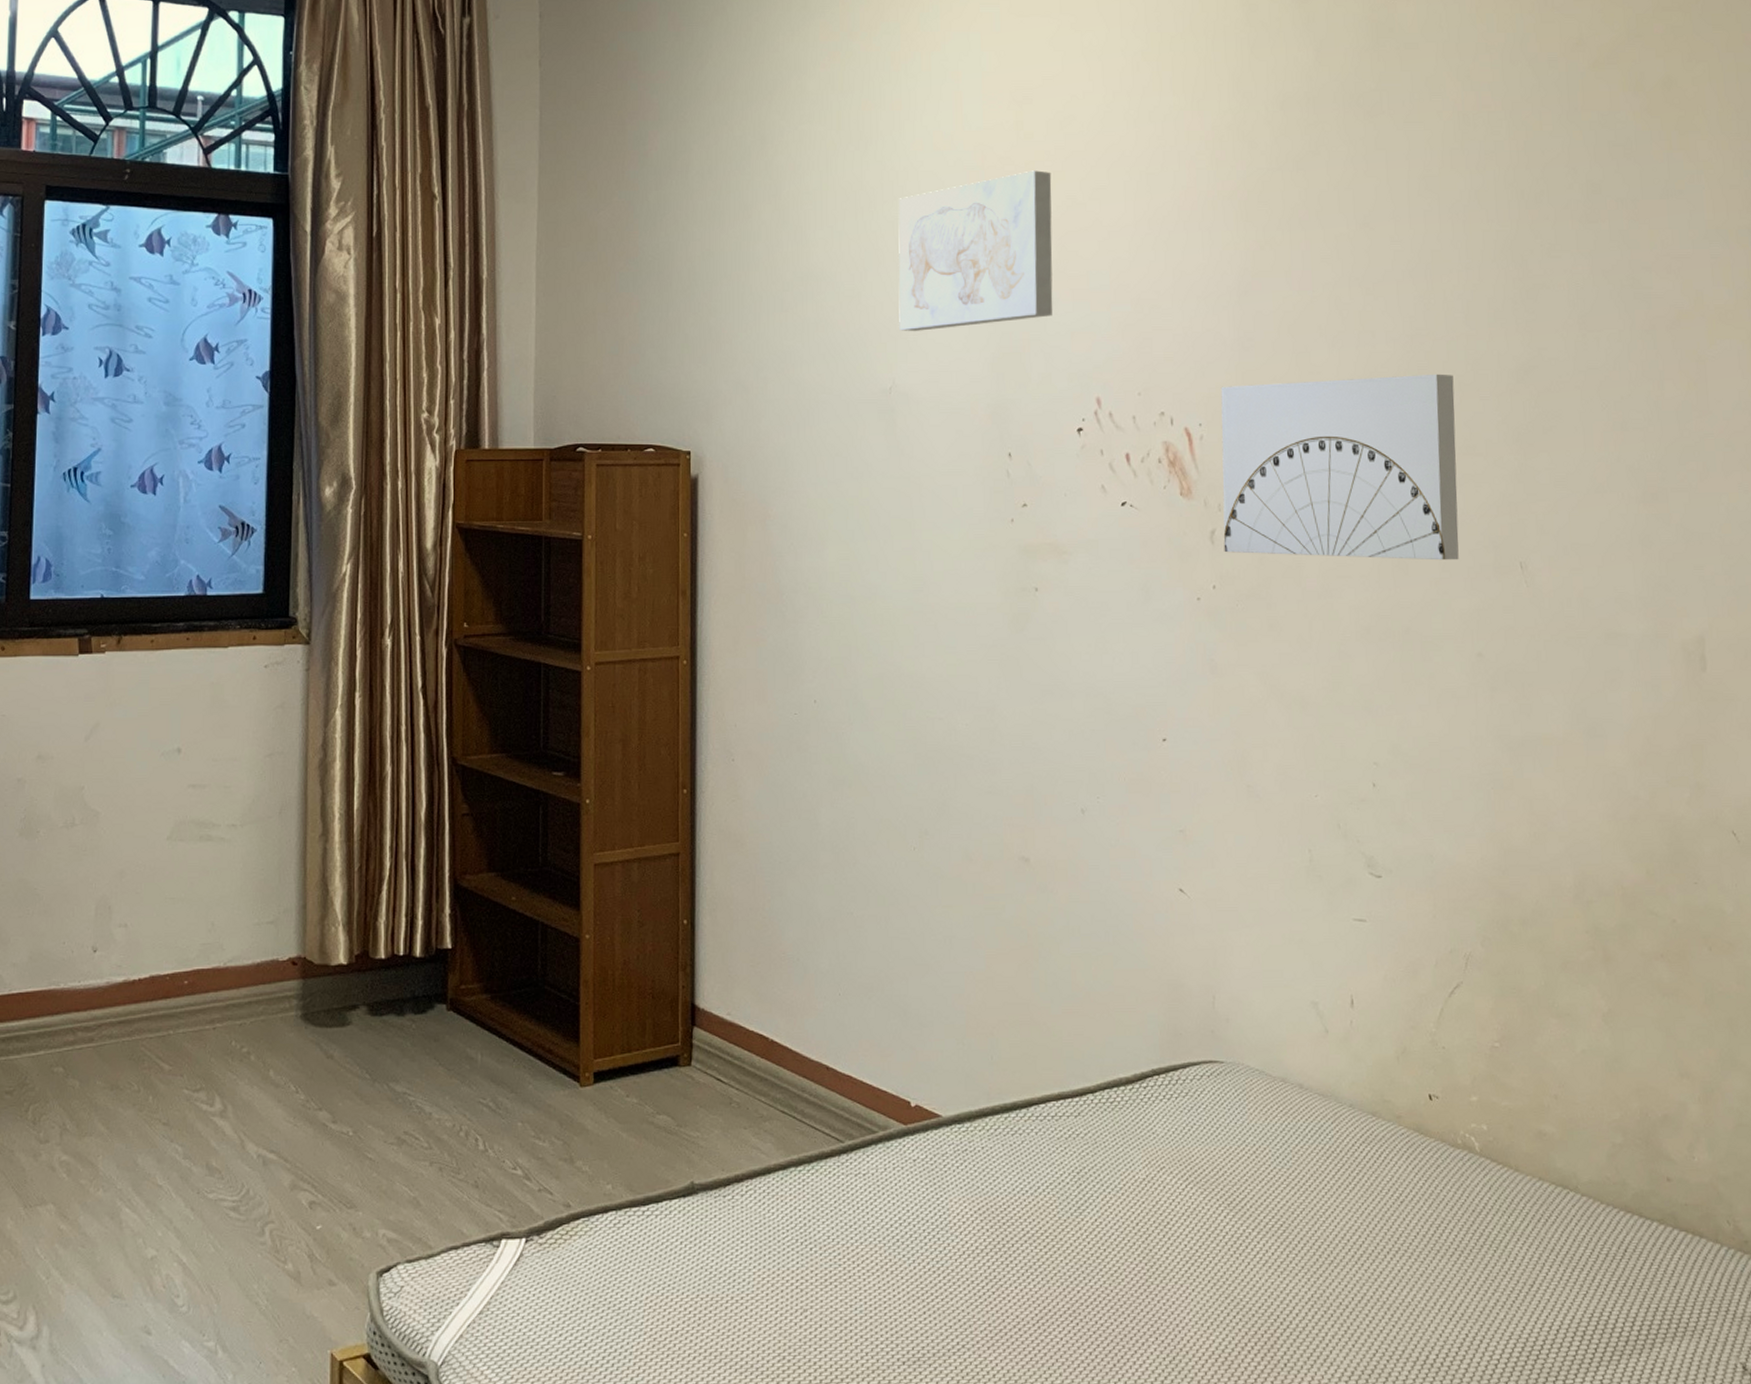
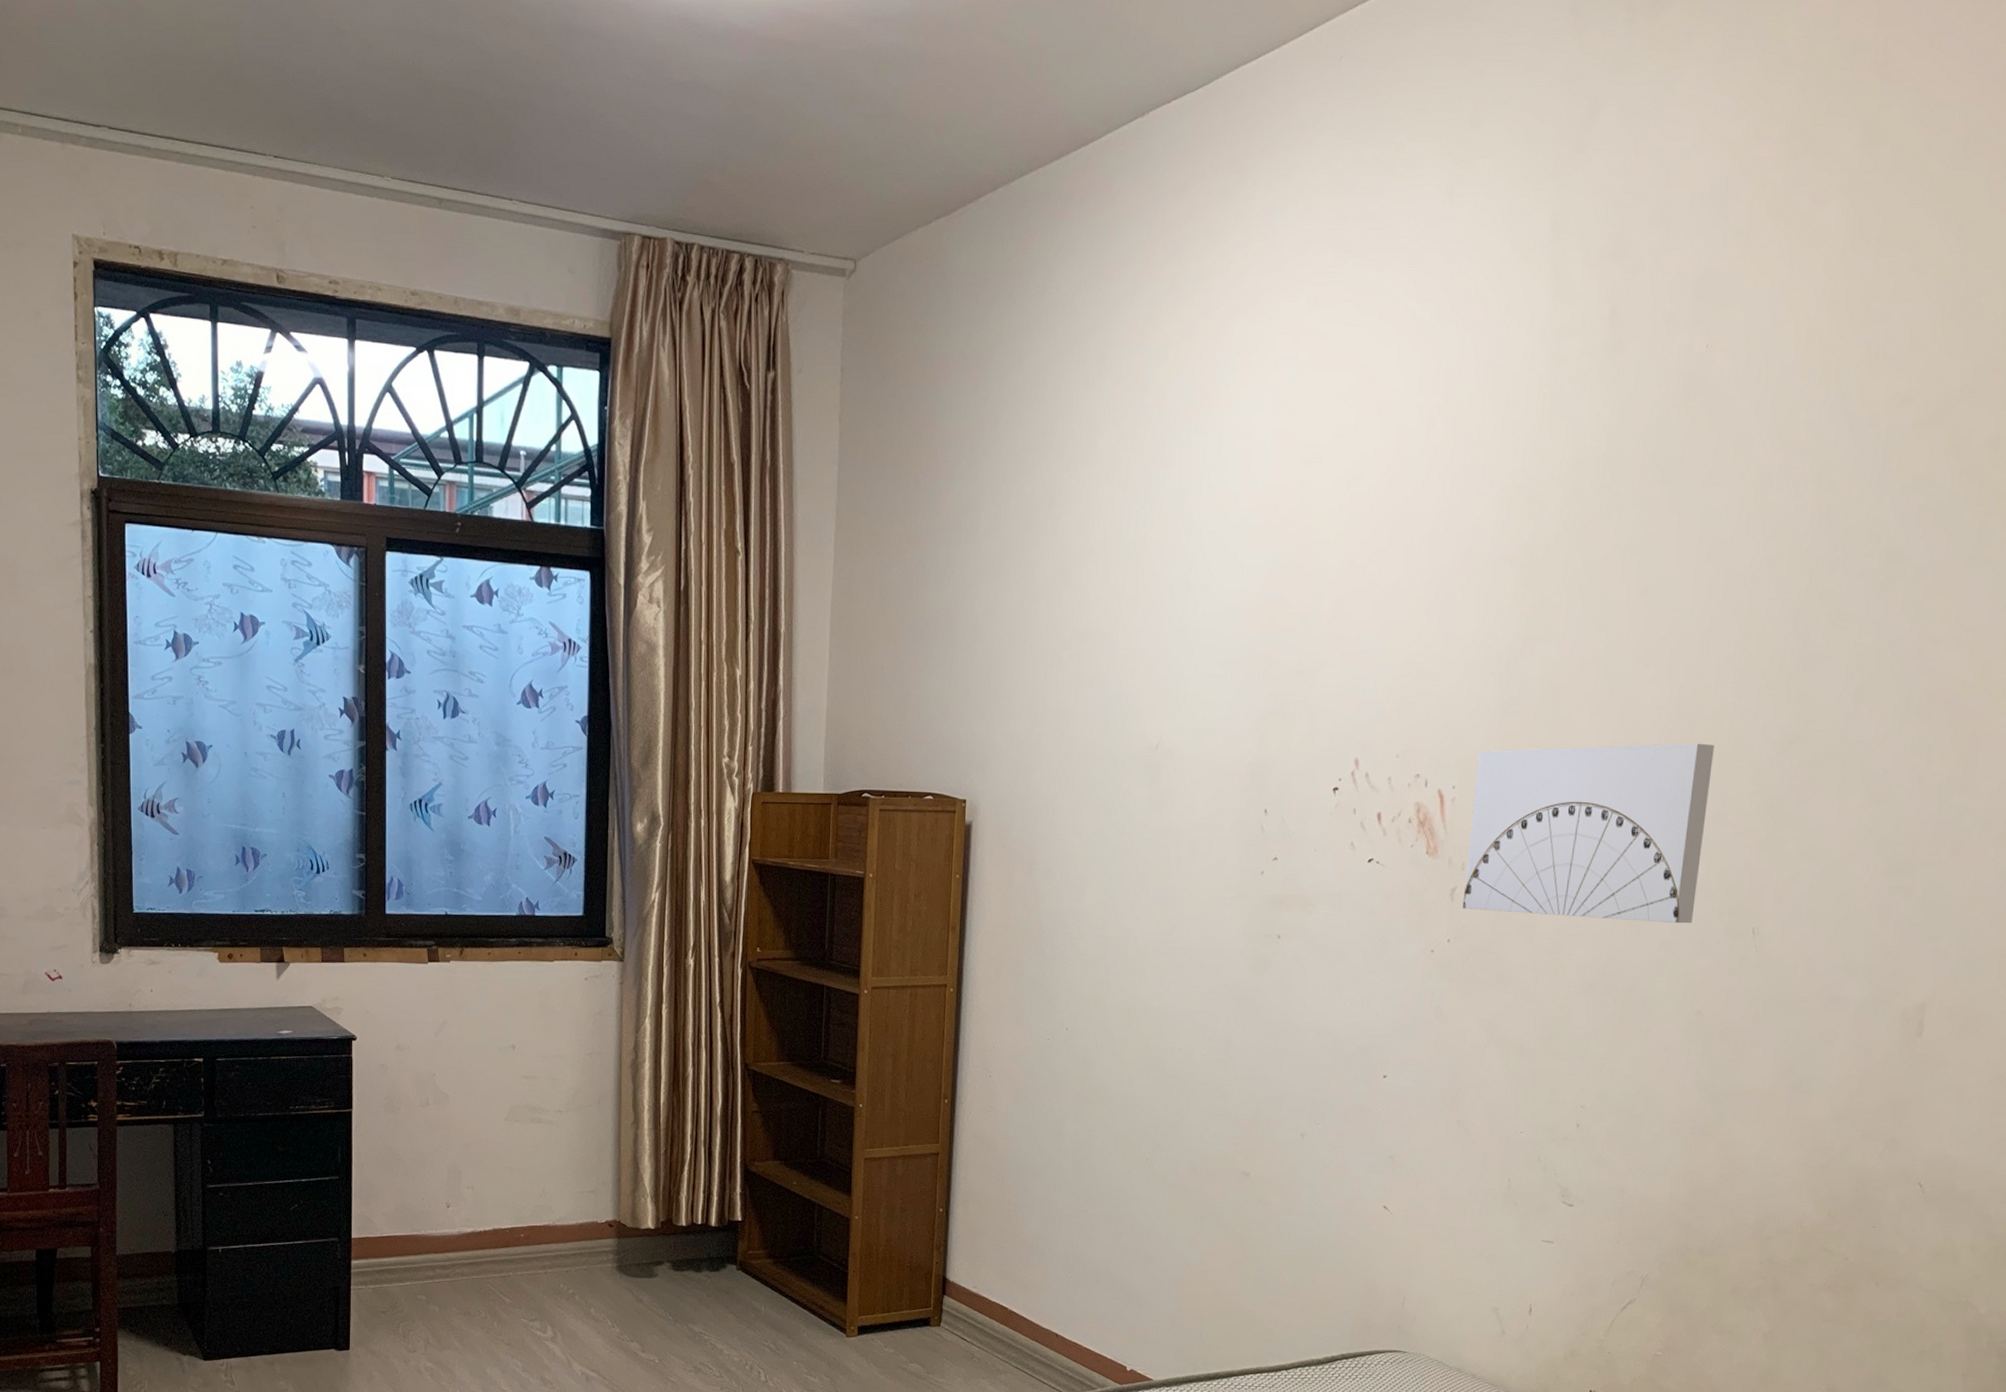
wall art: present [898,170,1053,331] -> none [1170,531,1333,690]

